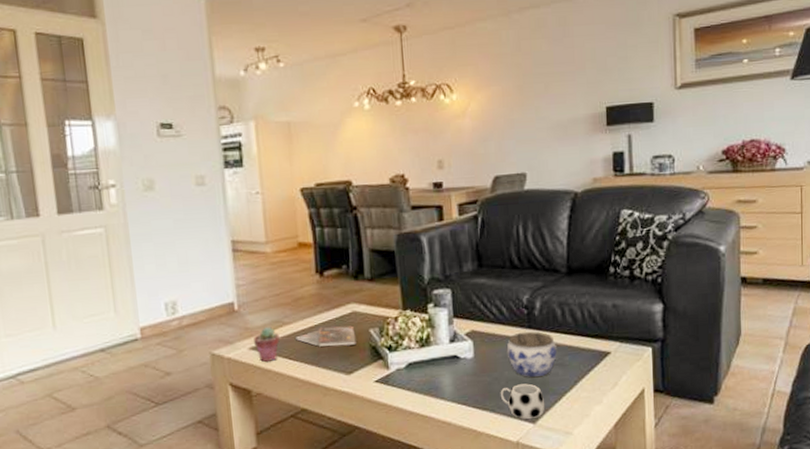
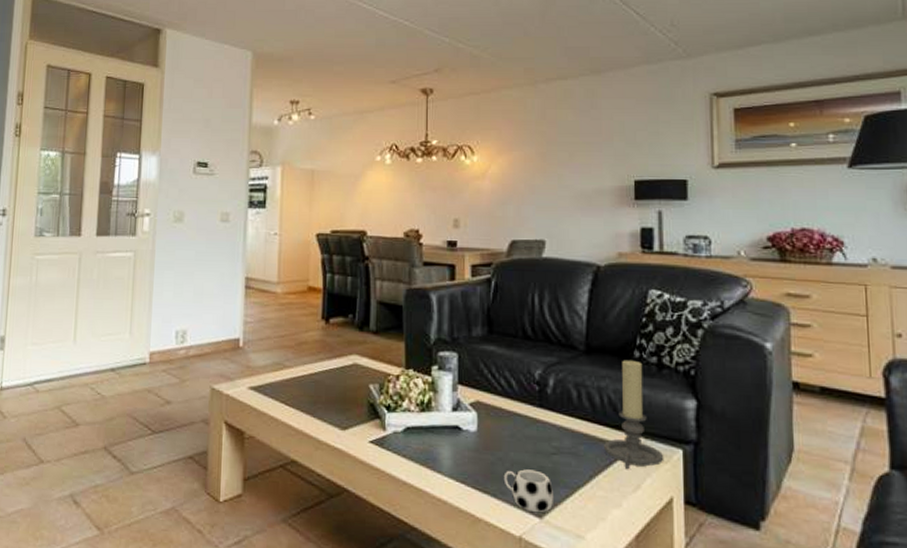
potted succulent: present [254,327,280,362] -> none [254,368,279,404]
booklet: present [296,325,356,347] -> none [294,375,355,399]
jar: present [507,331,558,377] -> none [515,410,572,464]
candle holder: none [586,275,637,372] -> present [604,360,664,470]

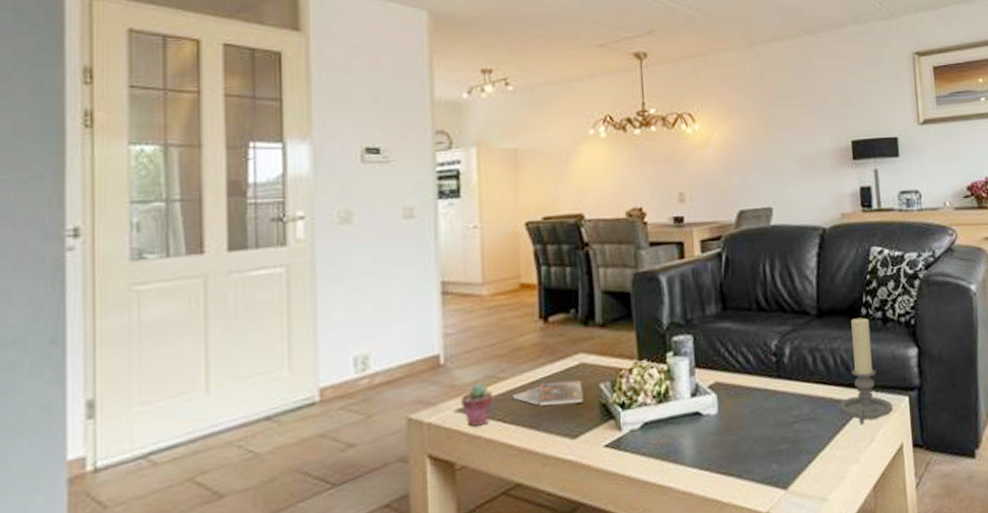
potted succulent: none [254,368,279,404] -> present [461,384,493,427]
booklet: none [294,375,355,399] -> present [512,379,584,406]
mug: present [503,469,554,513] -> none [747,442,798,485]

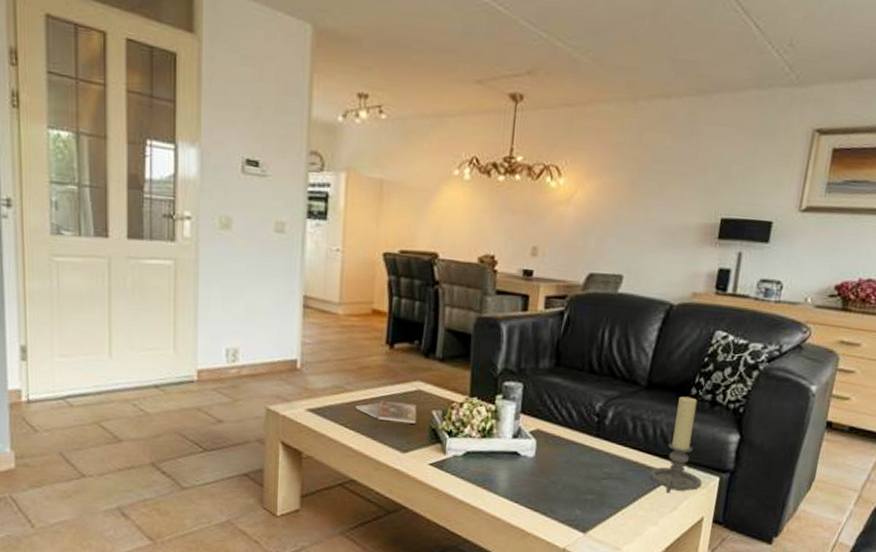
potted succulent: present [461,384,493,427] -> none [312,391,339,426]

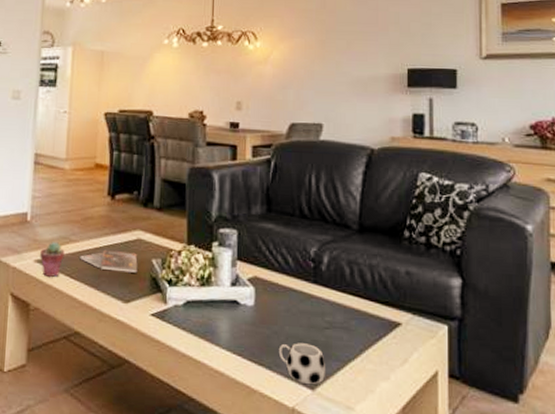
potted succulent: none [312,391,339,426] -> present [40,242,65,277]
mug: none [554,491,599,529] -> present [278,343,326,385]
candle holder: present [650,396,703,494] -> none [374,239,431,344]

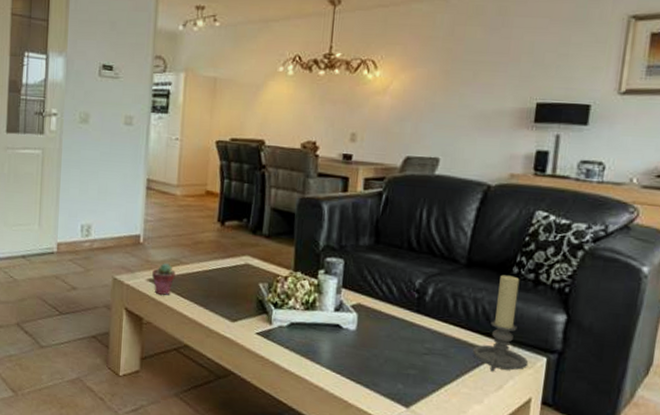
booklet: present [80,249,138,273] -> none [190,272,245,295]
mug: present [278,343,326,385] -> none [376,365,422,404]
candle holder: none [374,239,431,344] -> present [473,275,529,372]

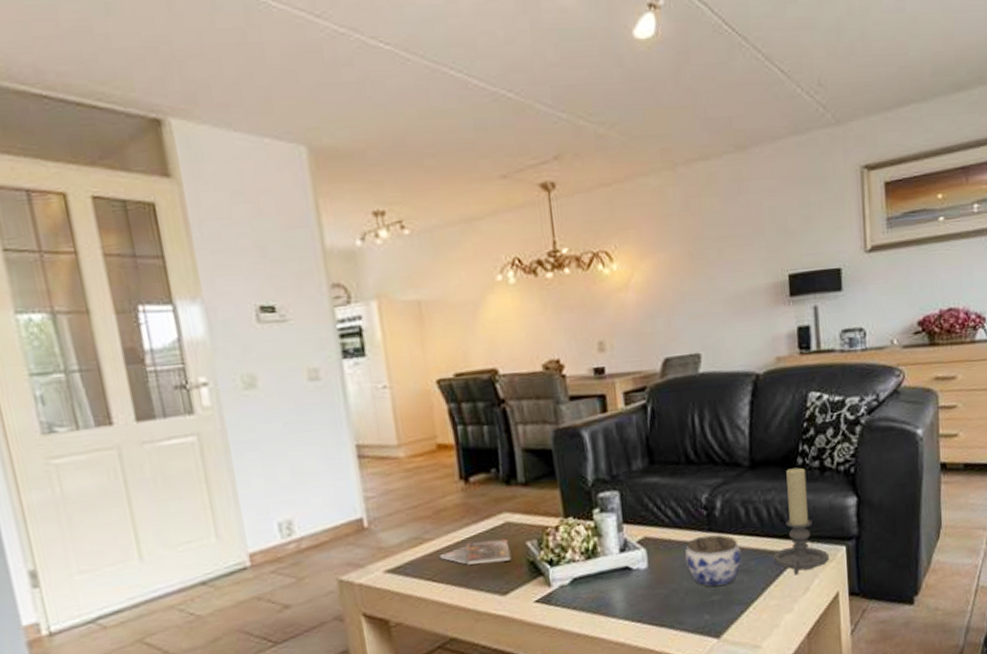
potted succulent: present [152,263,176,295] -> none [389,545,421,586]
booklet: none [190,272,245,295] -> present [439,538,512,565]
jar: none [391,314,444,363] -> present [685,534,742,587]

